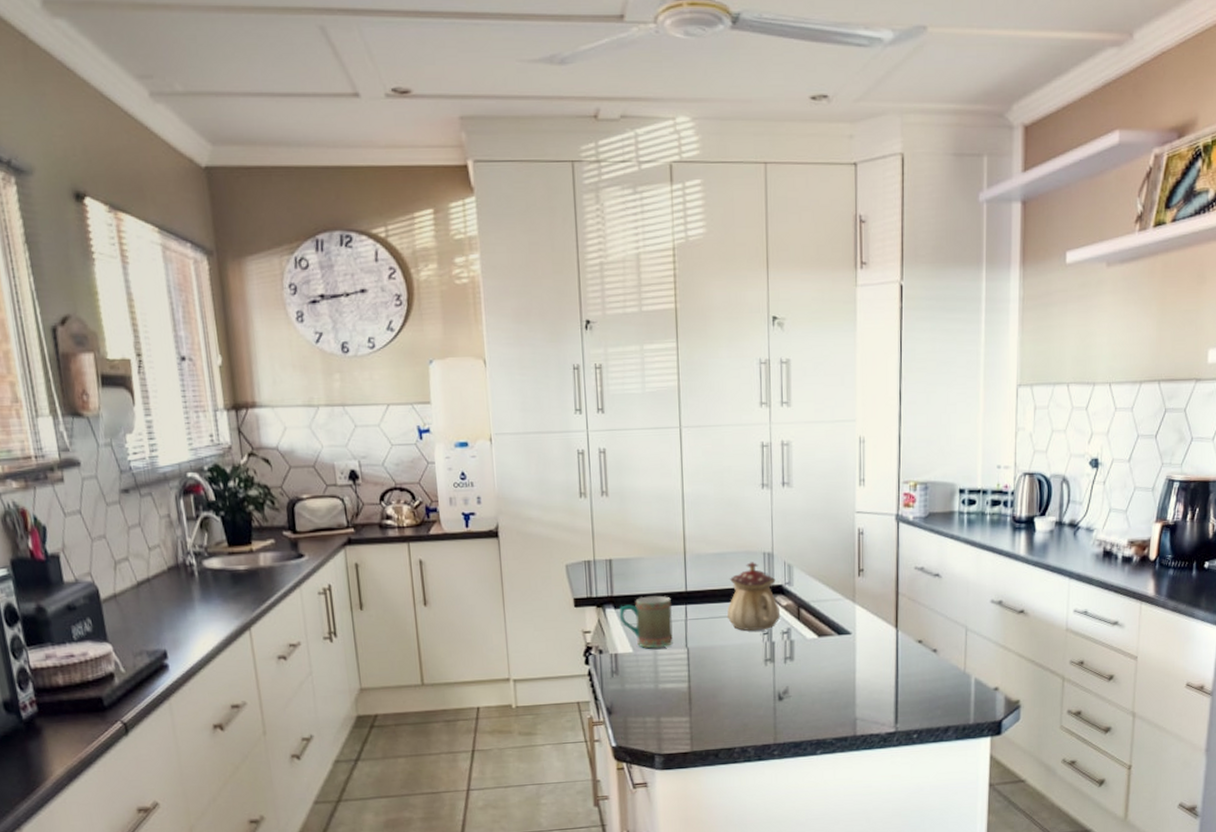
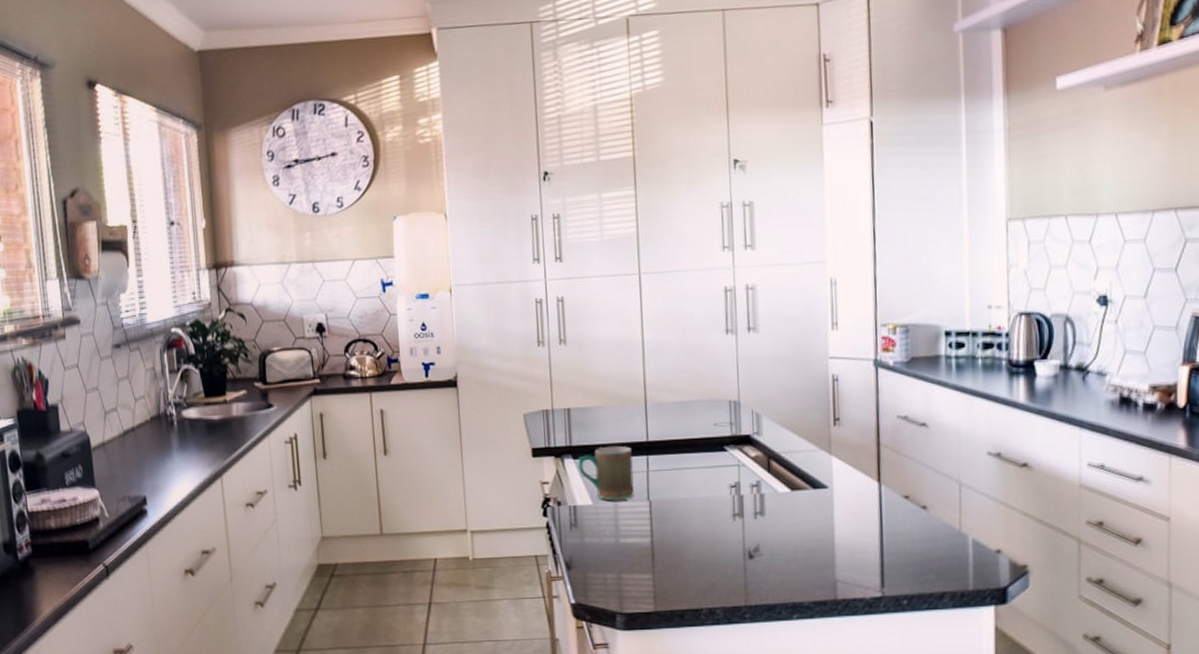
teapot: present [726,562,781,631] -> none [691,410,749,483]

